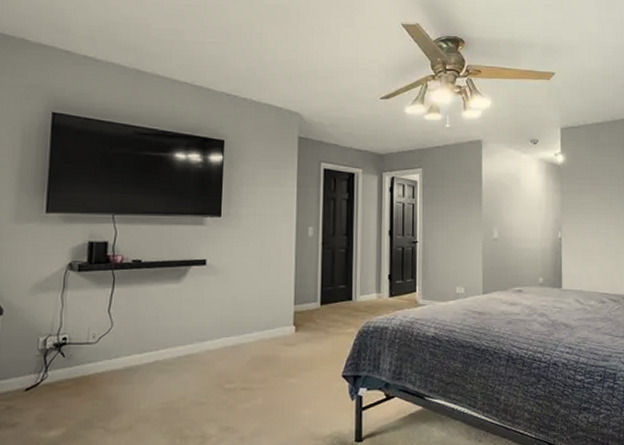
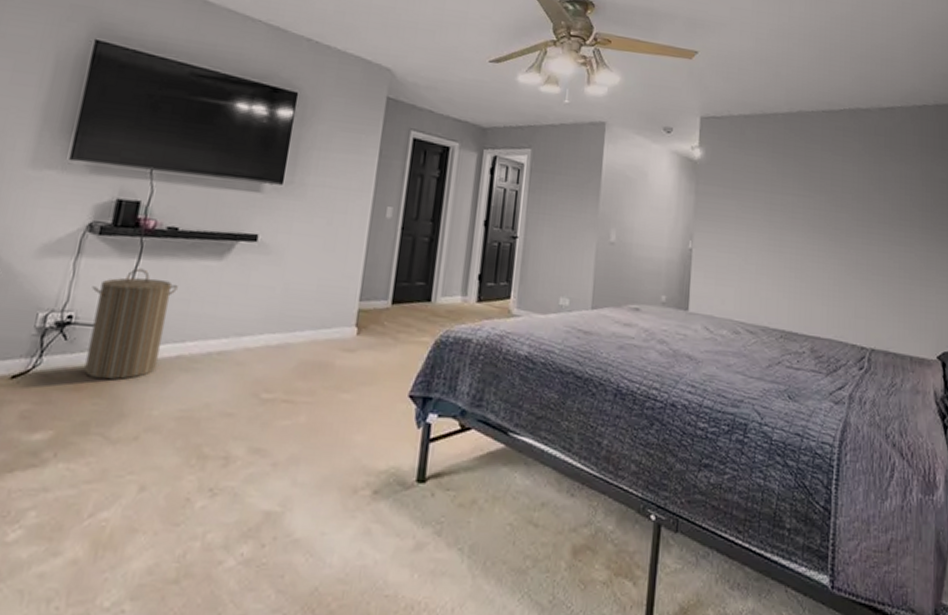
laundry hamper: none [79,295,147,385] -> present [84,268,178,380]

